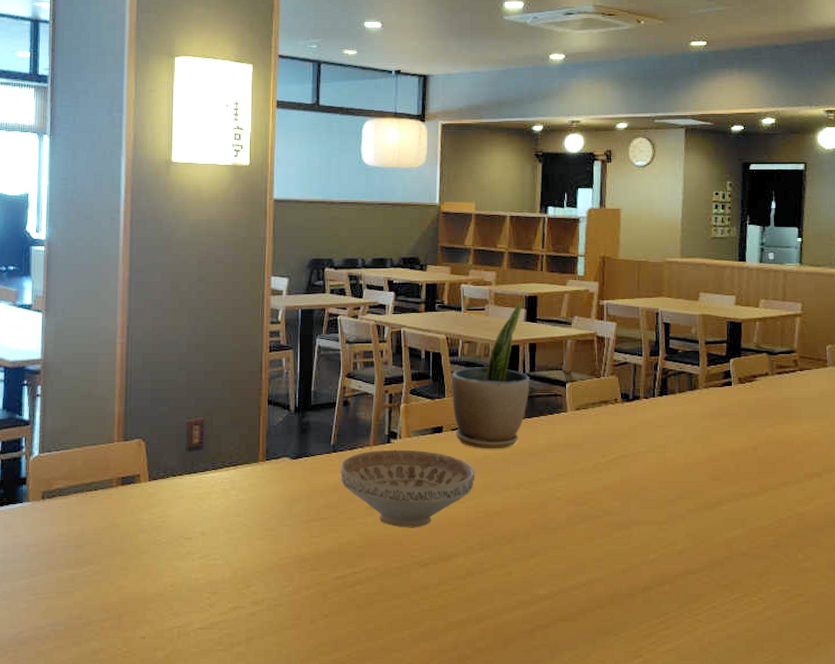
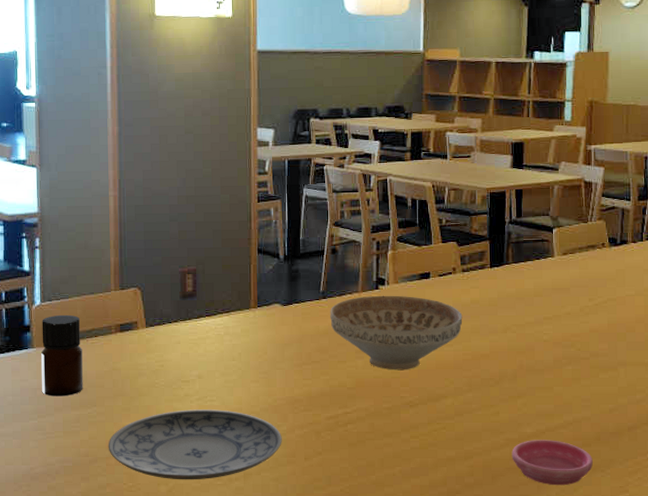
bottle: none [35,466,81,554] -> present [41,314,83,397]
plate: none [103,568,287,645] -> present [108,409,282,480]
potted plant: present [451,300,530,449] -> none [437,147,517,294]
saucer: none [524,602,606,651] -> present [511,440,593,486]

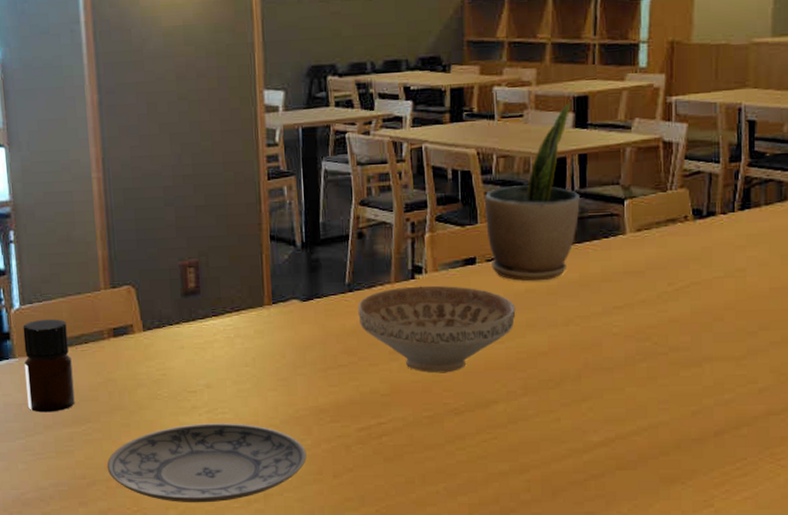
potted plant: none [437,147,517,294] -> present [484,102,580,282]
saucer: present [511,440,593,486] -> none [575,449,672,501]

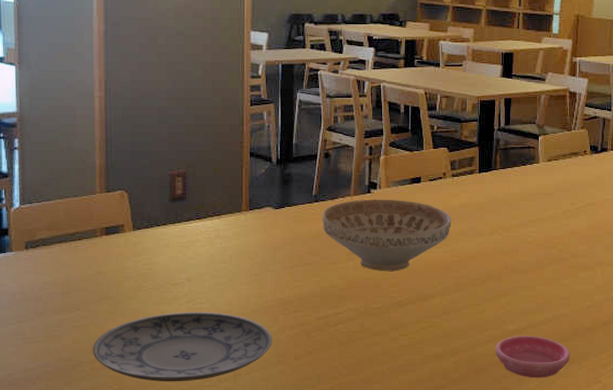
bottle: present [23,318,75,413] -> none [21,217,66,301]
potted plant: present [484,102,580,282] -> none [429,57,505,198]
saucer: none [575,449,672,501] -> present [495,336,570,378]

